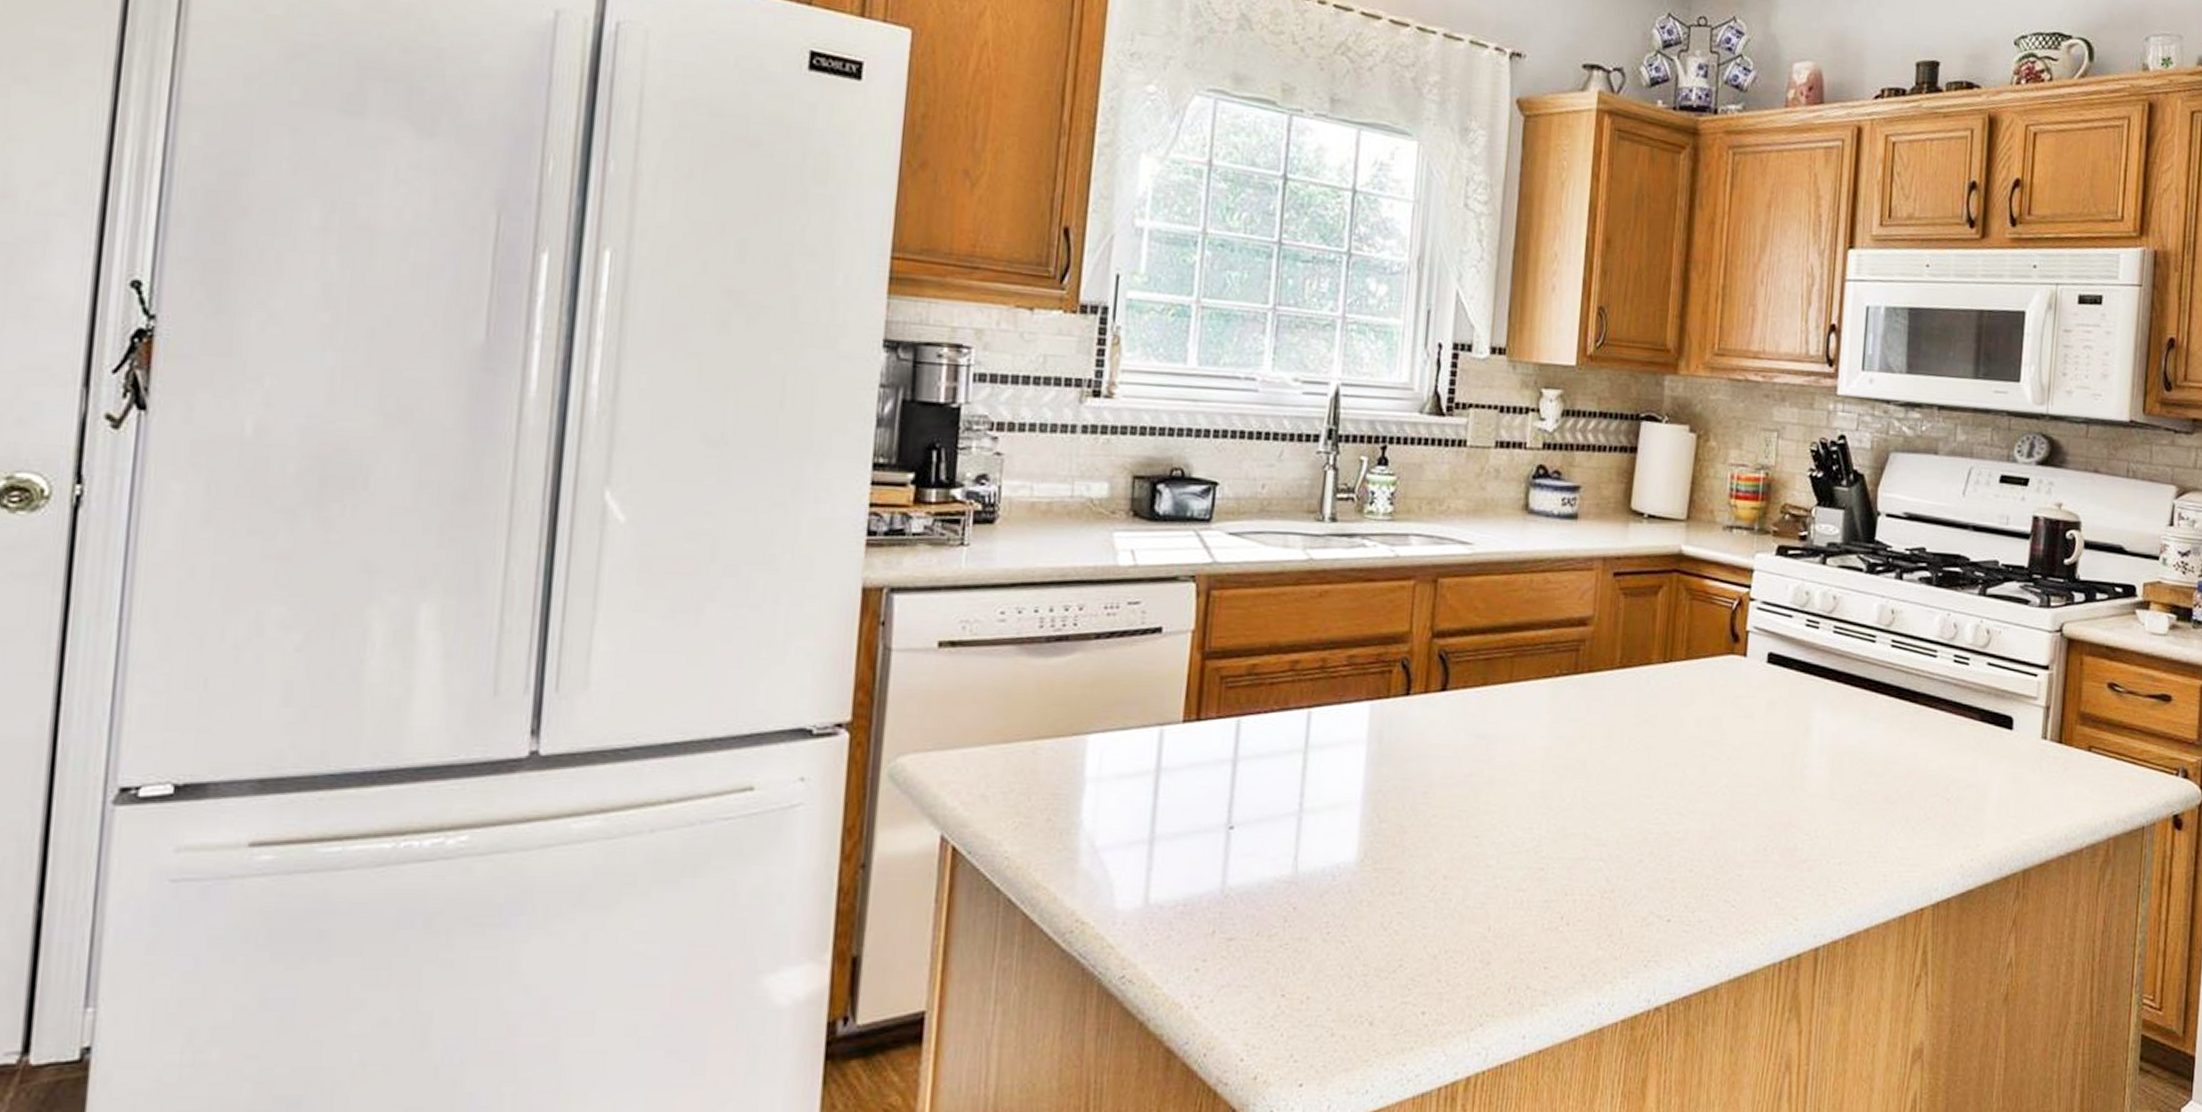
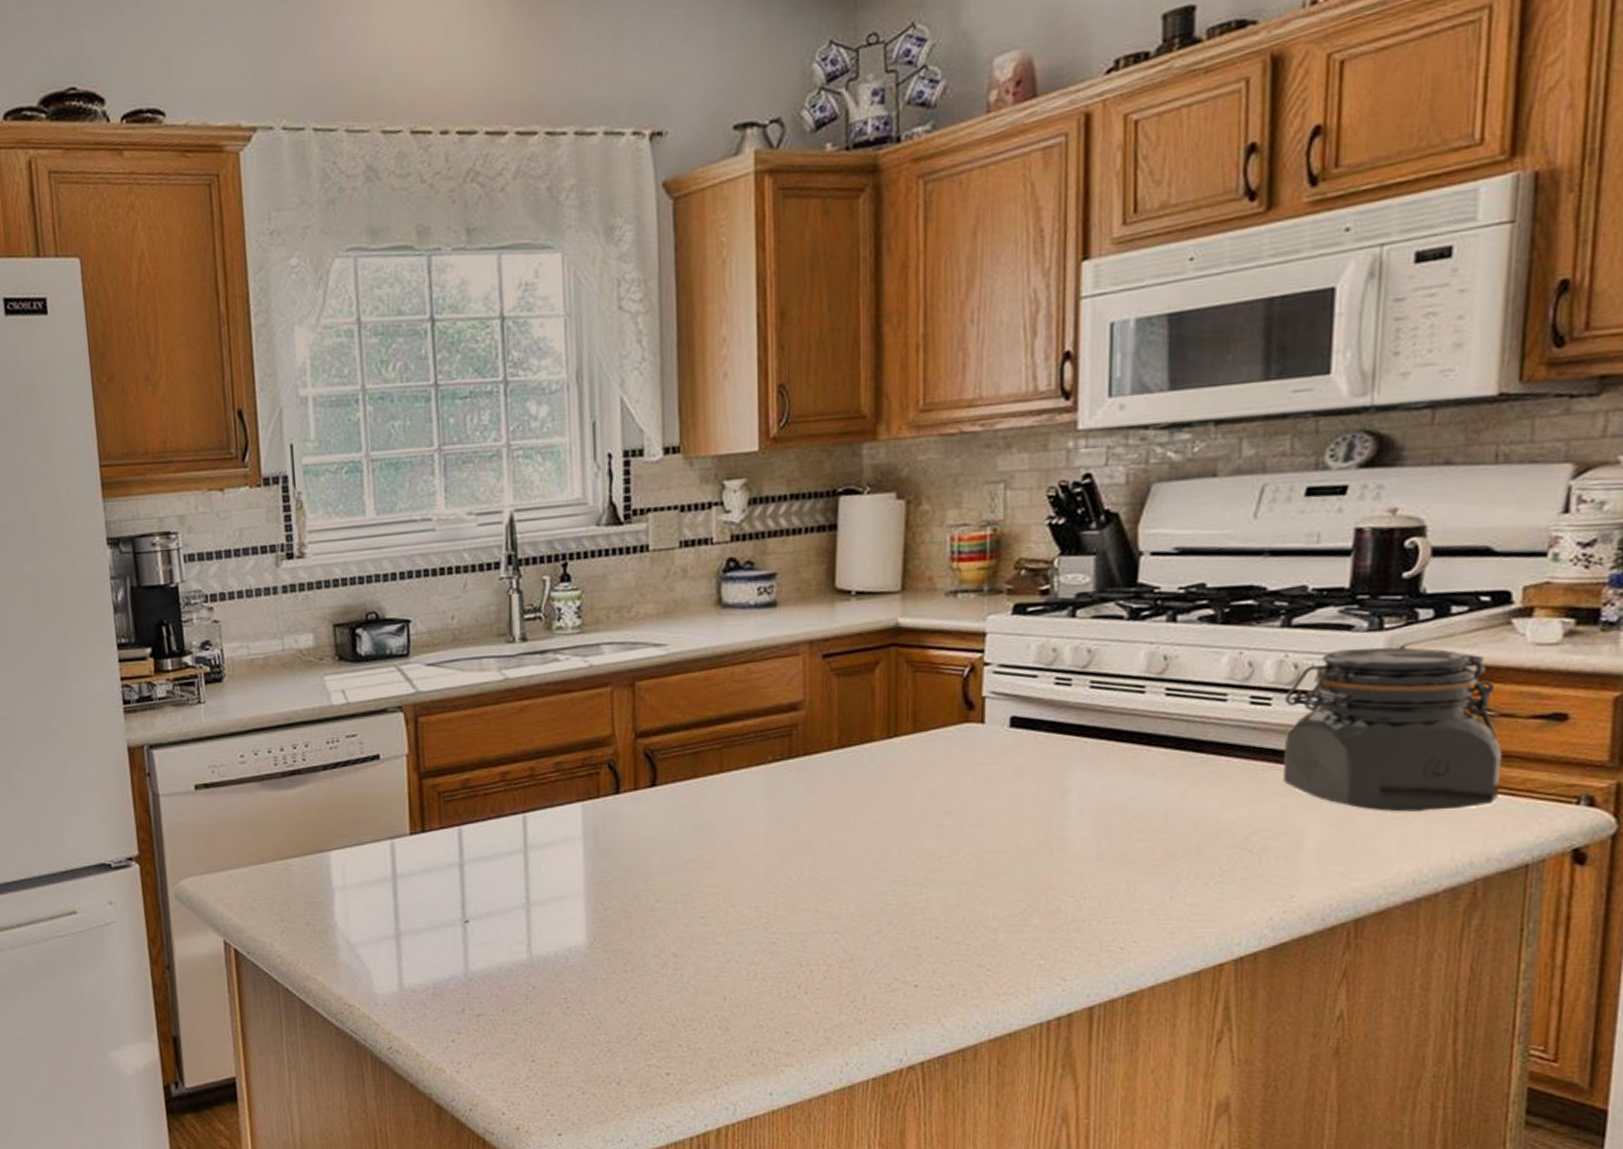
jar: none [1975,620,2128,773] -> present [1283,647,1503,812]

